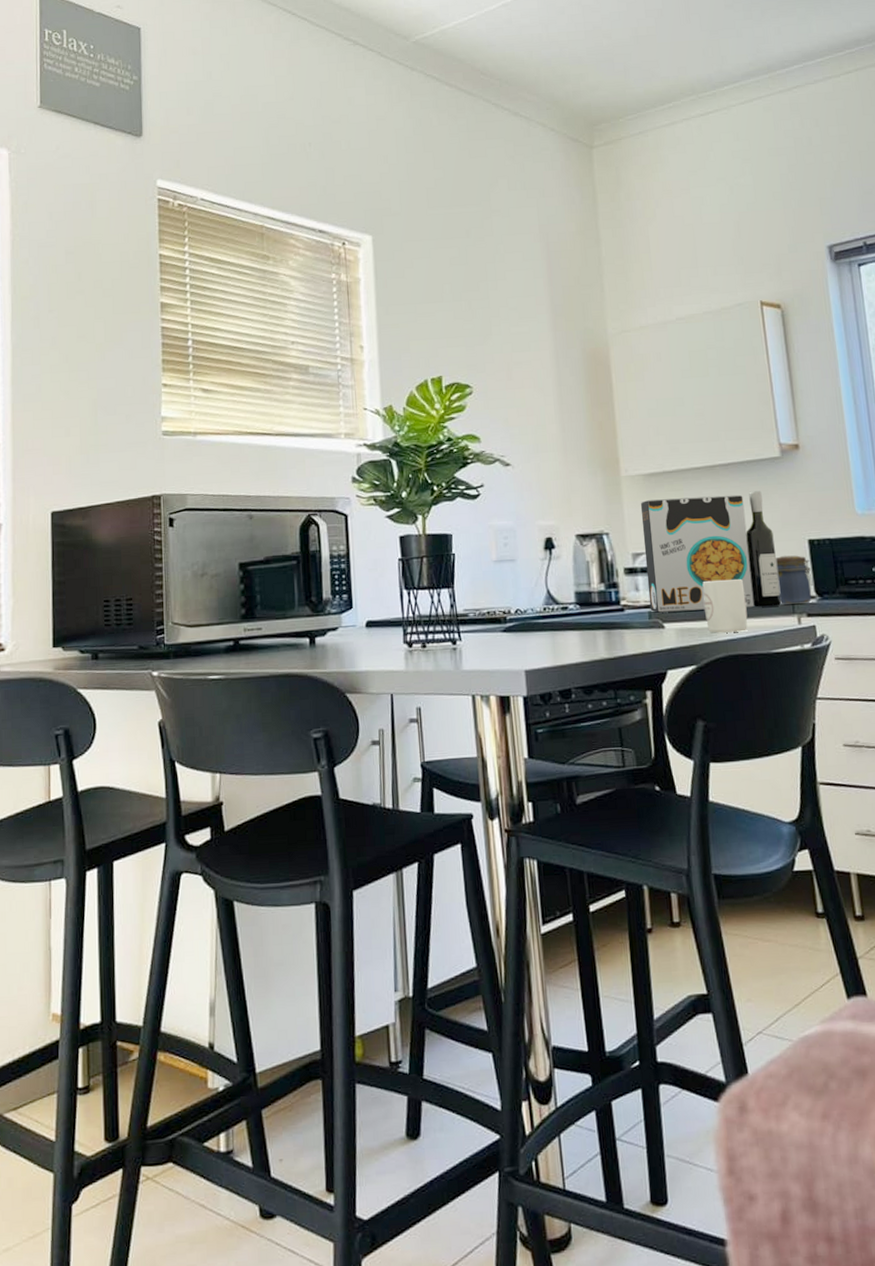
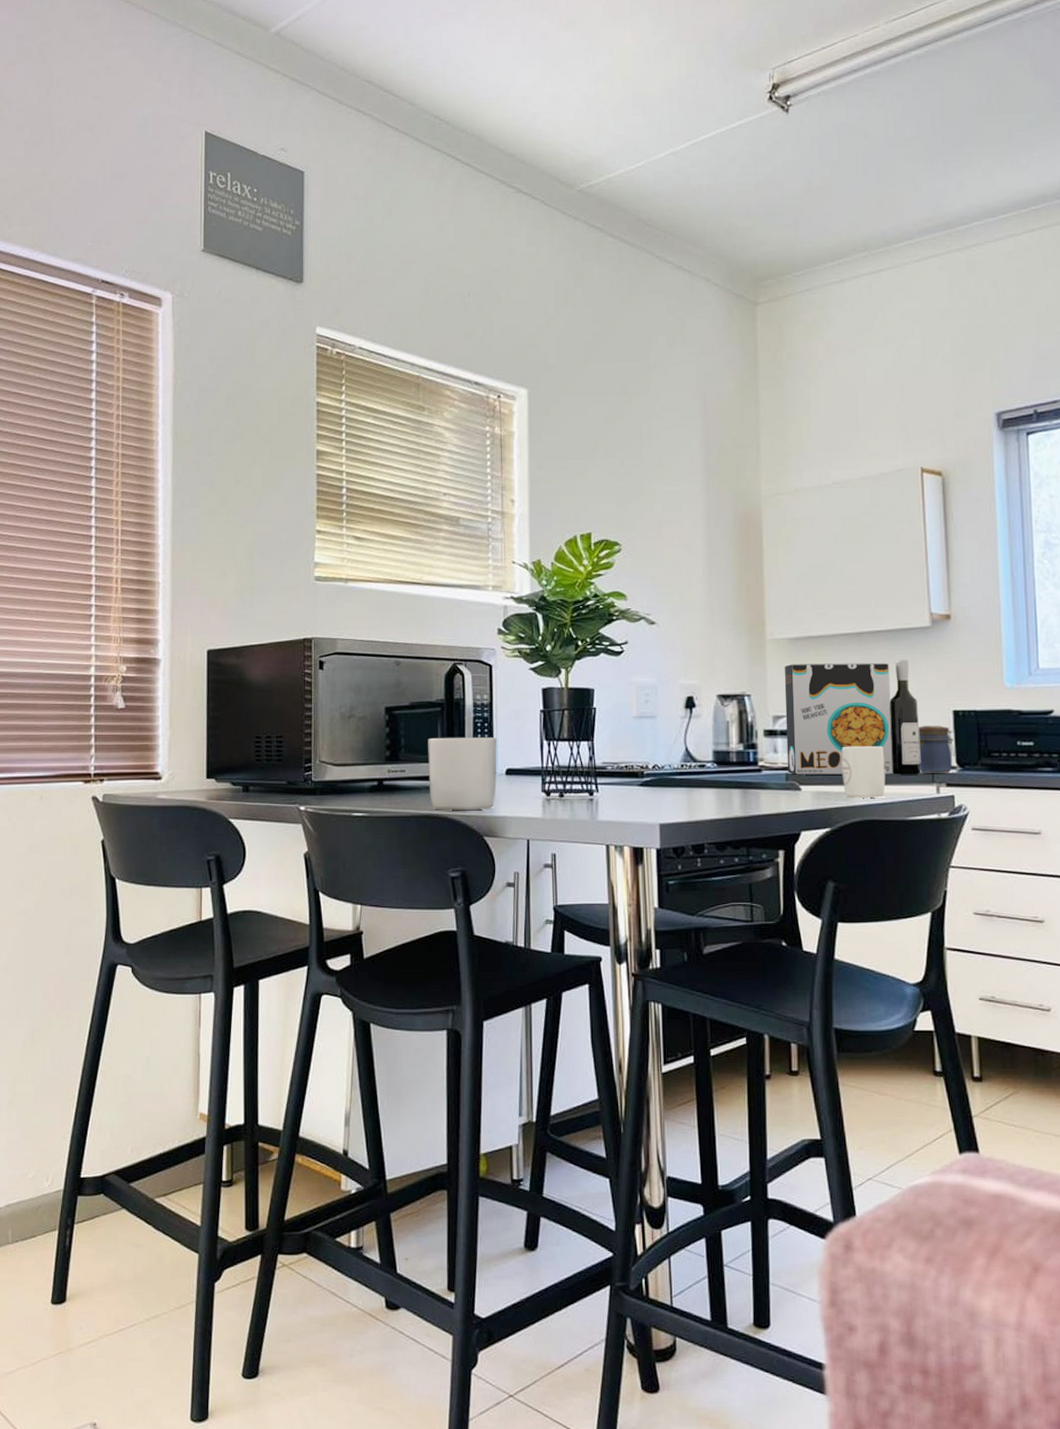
mug: none [284,589,357,668] -> present [428,737,497,810]

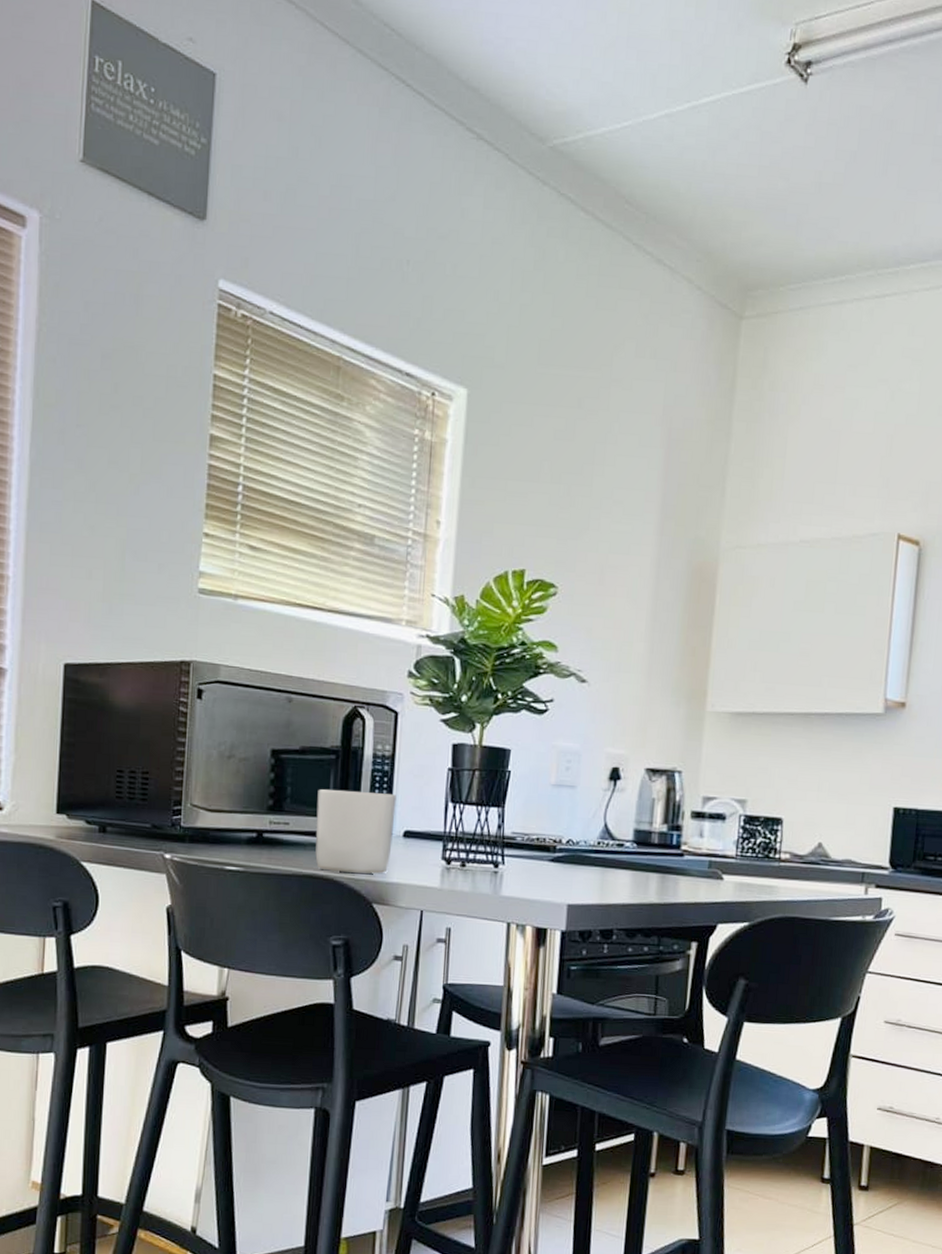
cereal box: present [784,662,894,775] -> none [711,741,834,871]
mug: present [841,745,886,798] -> none [768,836,816,894]
bottle: present [889,659,920,775] -> none [821,747,858,873]
jar: present [917,725,955,774] -> none [849,821,891,875]

